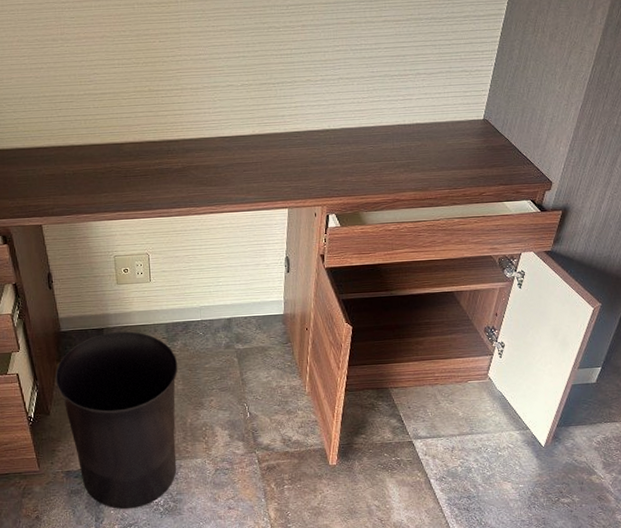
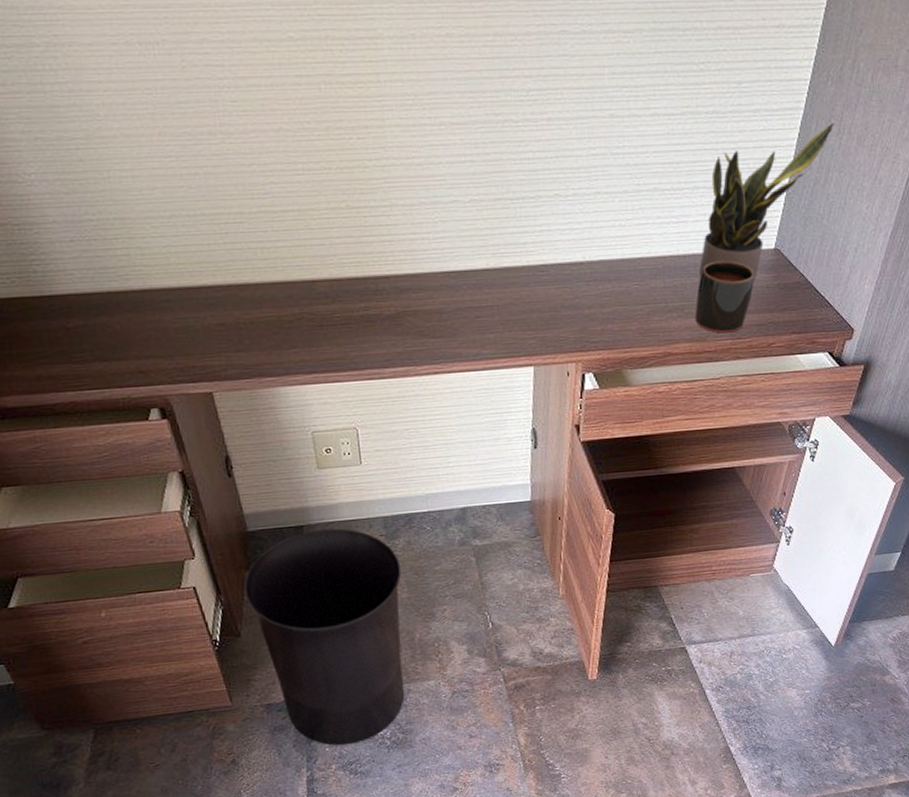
mug: none [418,128,467,185] -> present [695,260,755,334]
potted plant: none [422,25,530,146] -> present [699,123,834,283]

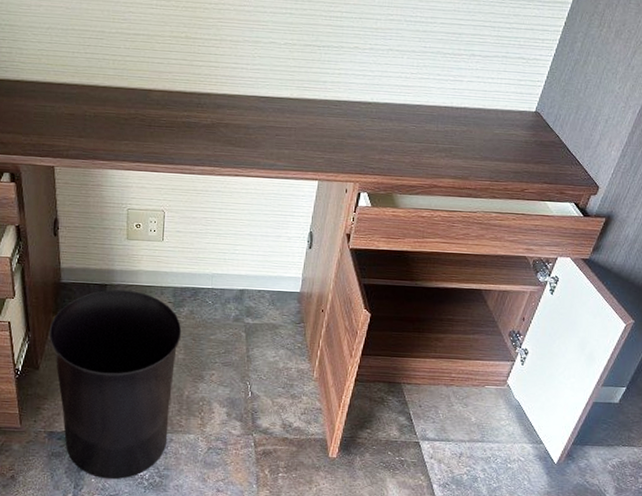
mug: present [695,260,755,334] -> none [460,115,516,176]
potted plant: present [699,123,834,283] -> none [468,17,597,137]

